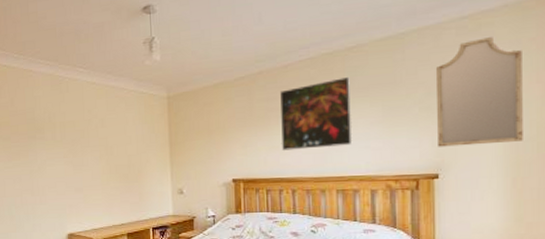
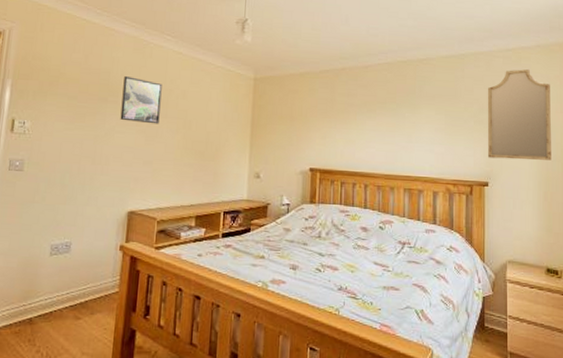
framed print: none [47,113,83,154] -> present [120,76,162,124]
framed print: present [280,77,351,151] -> none [358,85,420,147]

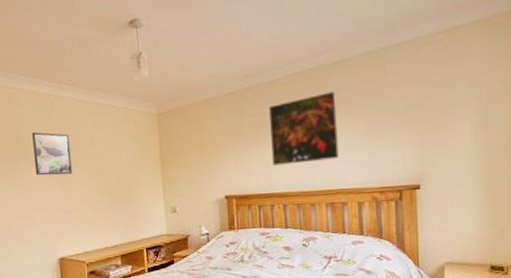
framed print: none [358,85,420,147] -> present [269,91,339,166]
home mirror: present [487,68,551,160] -> none [414,50,495,159]

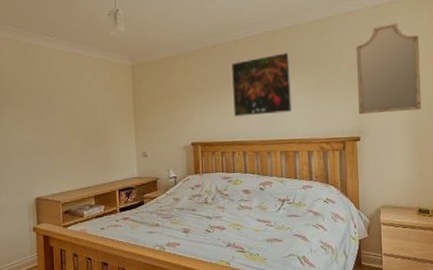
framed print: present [32,132,72,176] -> none [13,78,51,120]
home mirror: none [414,50,495,159] -> present [355,22,421,114]

